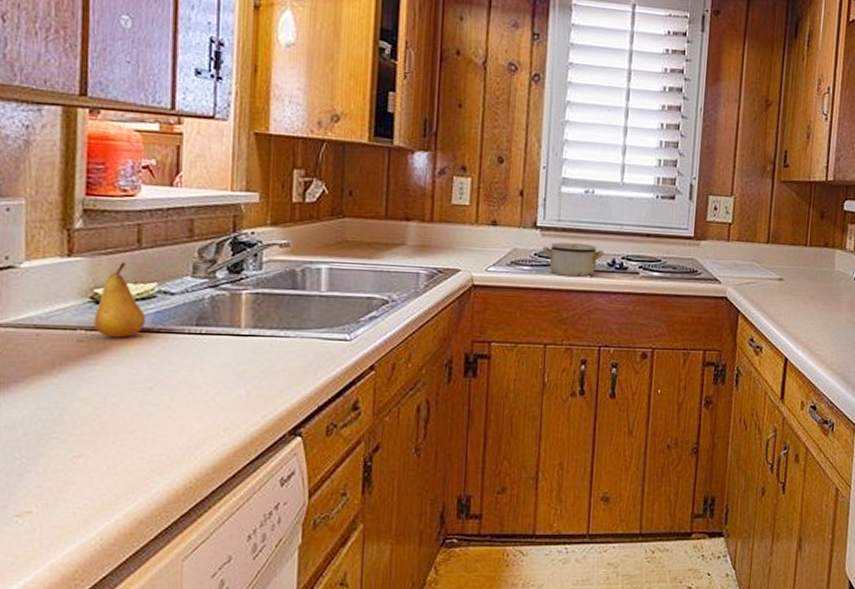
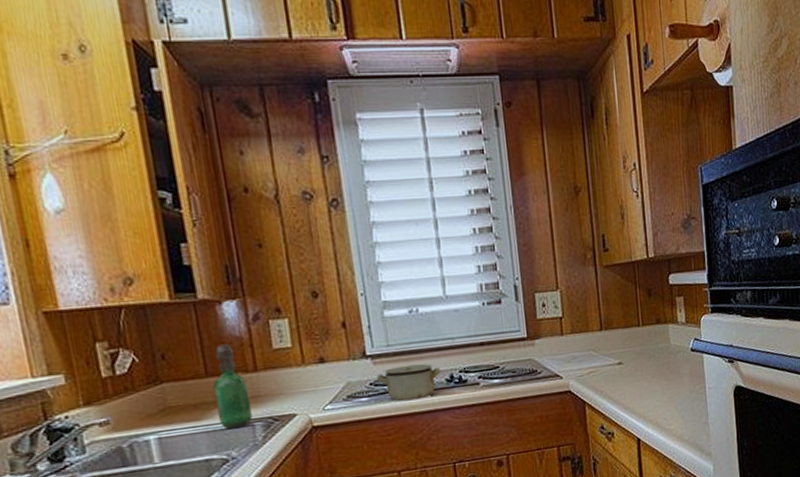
soap dispenser: none [387,191,421,273] -> present [212,344,253,429]

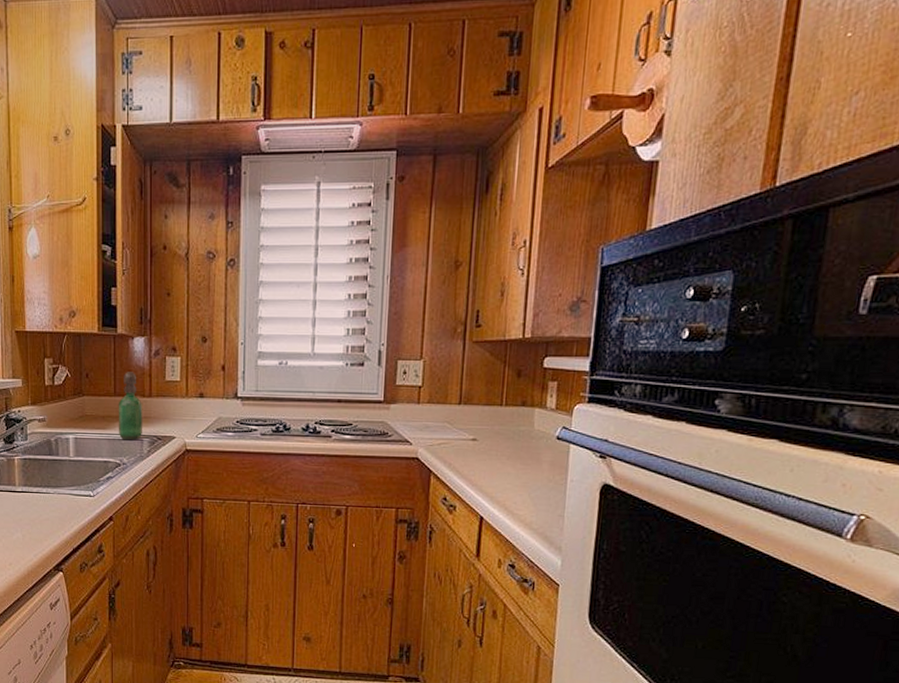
cooking pot: present [377,364,441,402] -> none [243,410,299,442]

